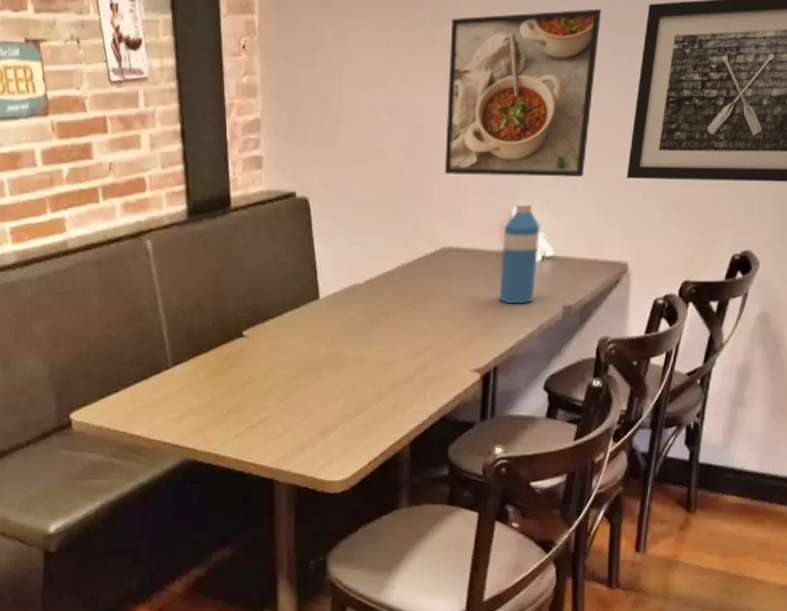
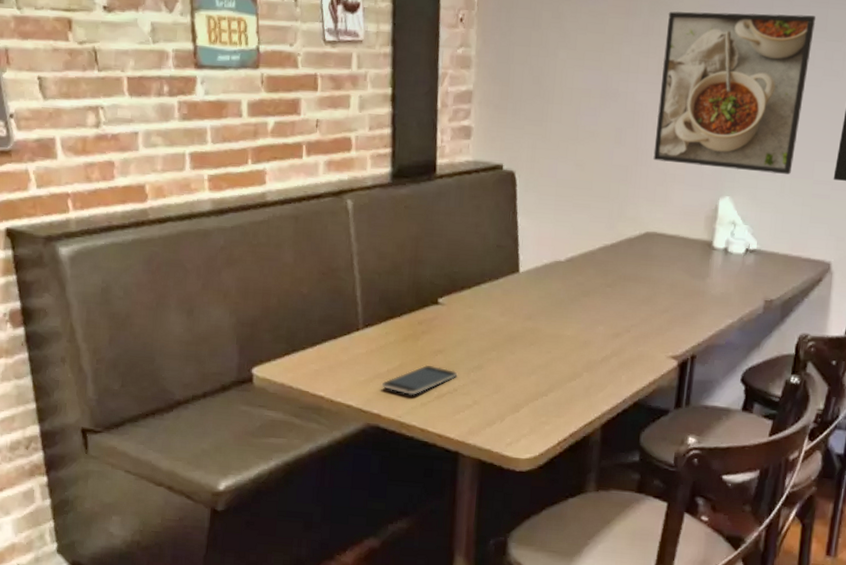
smartphone: none [195,397,267,428] -> present [381,364,458,395]
water bottle: present [499,202,541,304] -> none [700,194,746,295]

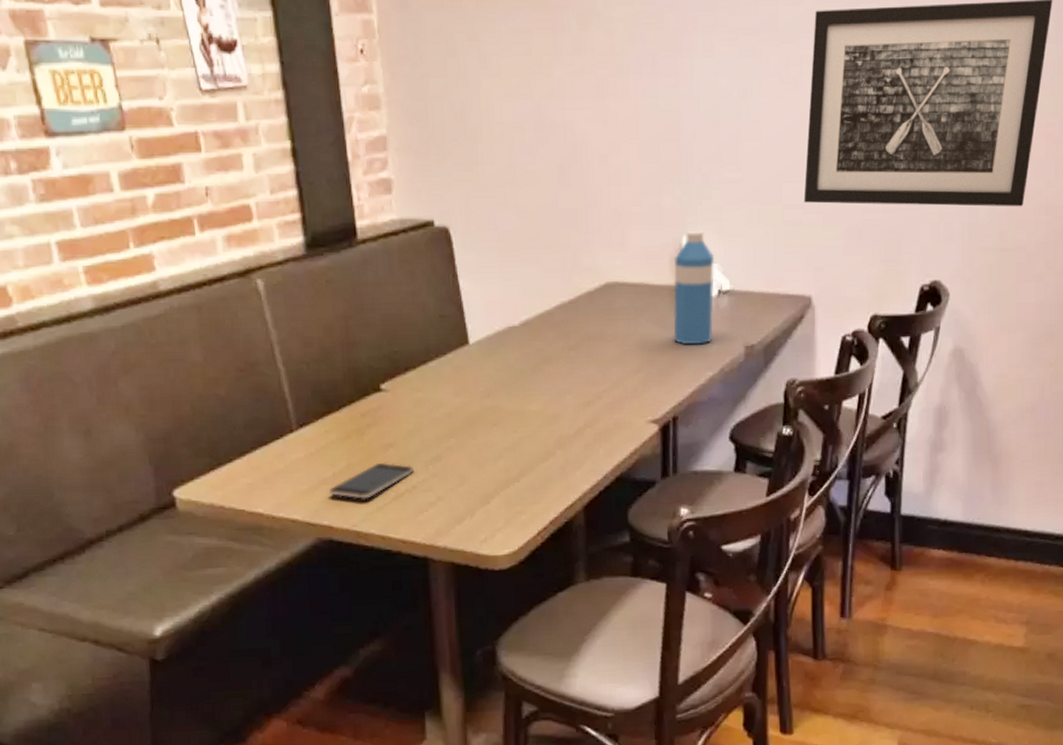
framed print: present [653,11,815,174] -> none [601,15,765,202]
water bottle: none [700,194,746,295] -> present [673,230,715,345]

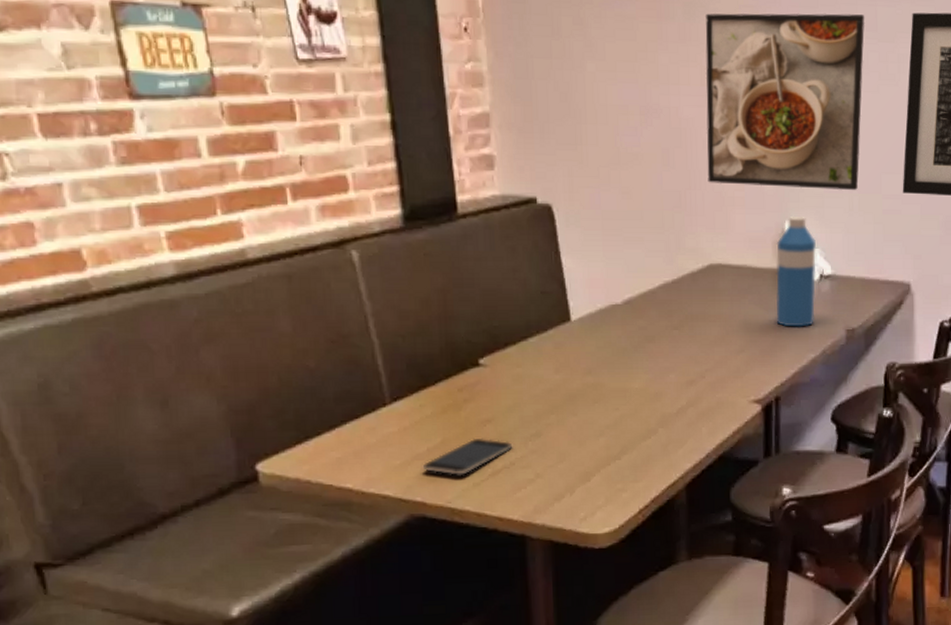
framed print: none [601,15,765,202] -> present [705,13,864,190]

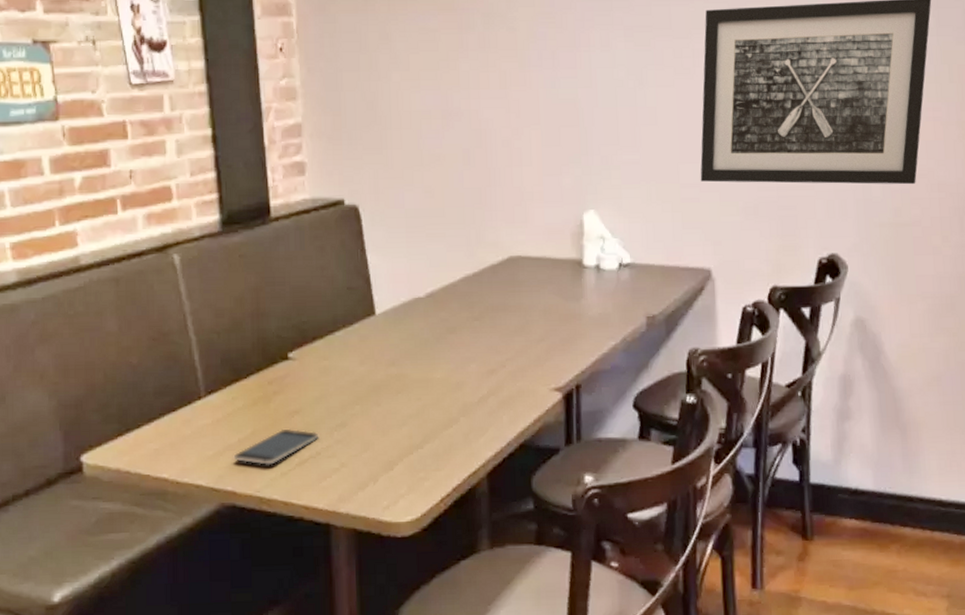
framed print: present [705,13,864,190] -> none [504,15,659,181]
water bottle: present [776,215,817,327] -> none [575,207,616,315]

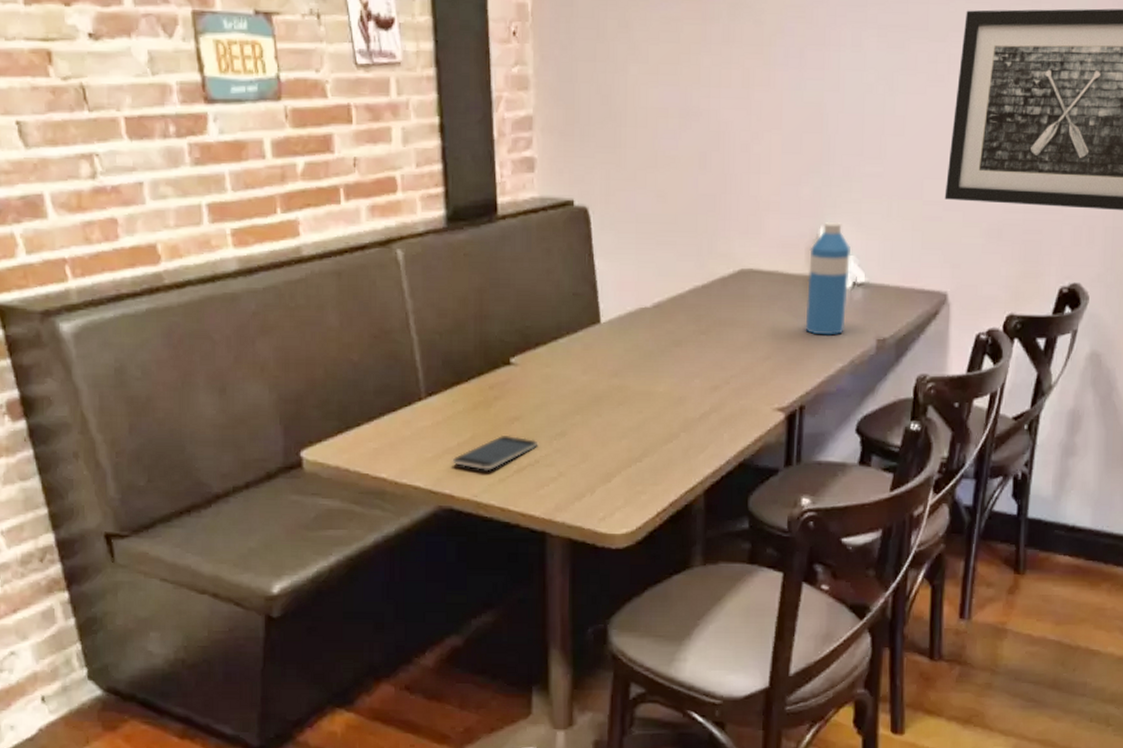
water bottle: none [575,207,616,315] -> present [805,221,851,336]

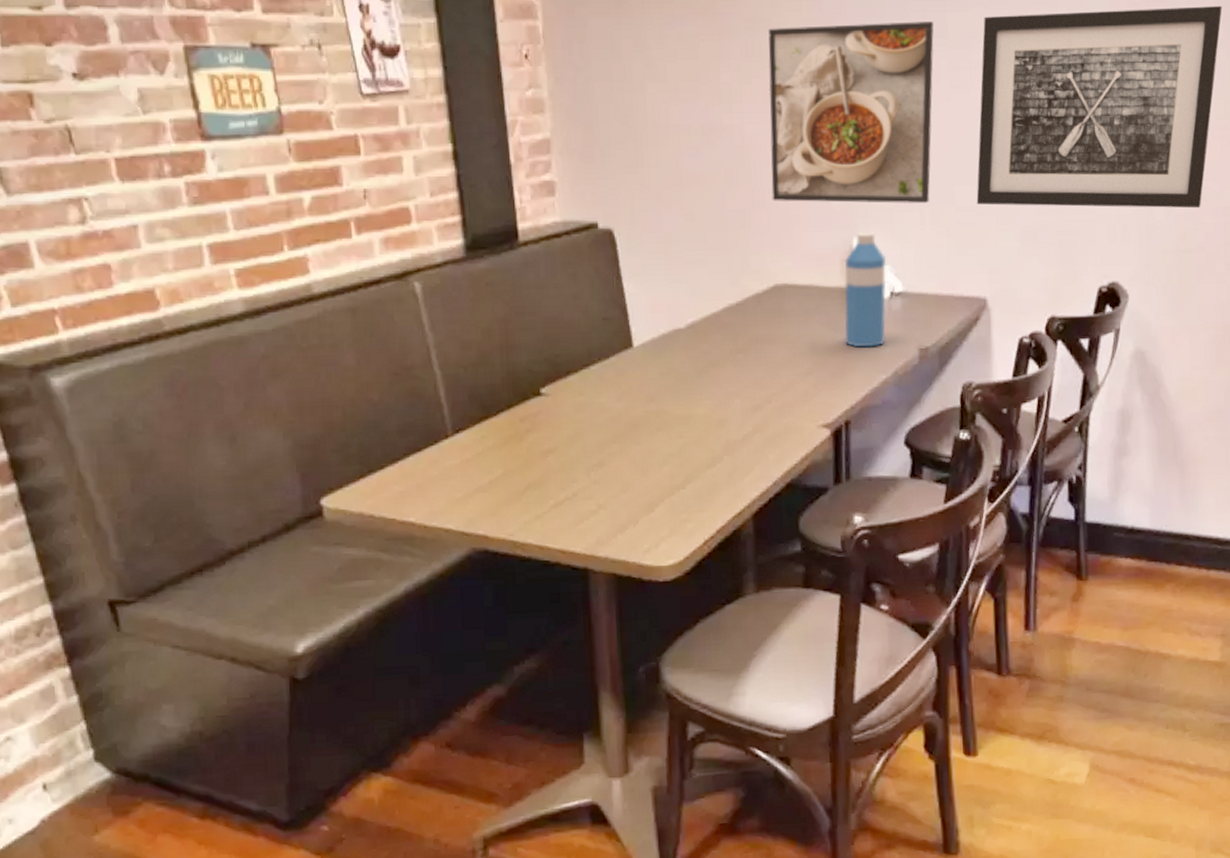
smartphone: present [452,434,538,470] -> none [484,468,575,508]
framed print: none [743,12,915,196] -> present [768,21,934,203]

